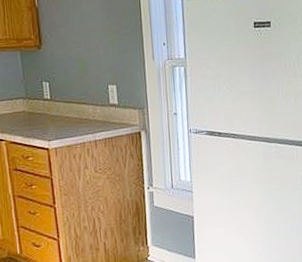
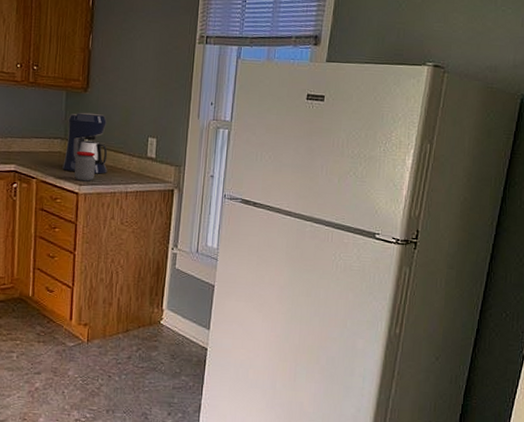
coffee maker: none [27,69,74,129] -> present [62,112,108,174]
jar: none [39,106,62,137] -> present [74,150,96,182]

